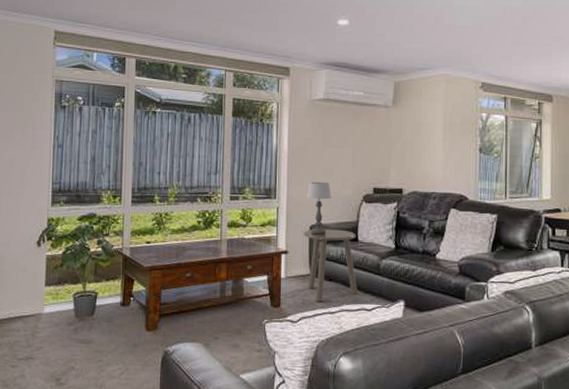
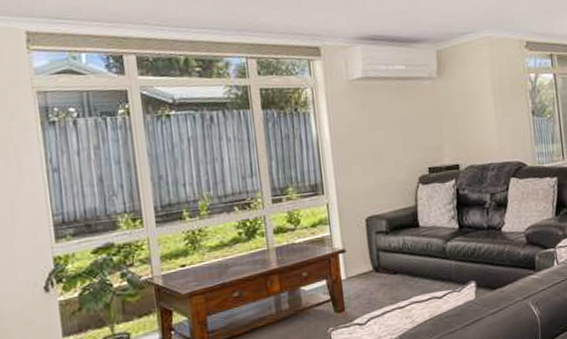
side table: present [303,229,358,302] -> none [359,217,427,298]
table lamp: present [306,181,332,235] -> none [357,168,385,227]

